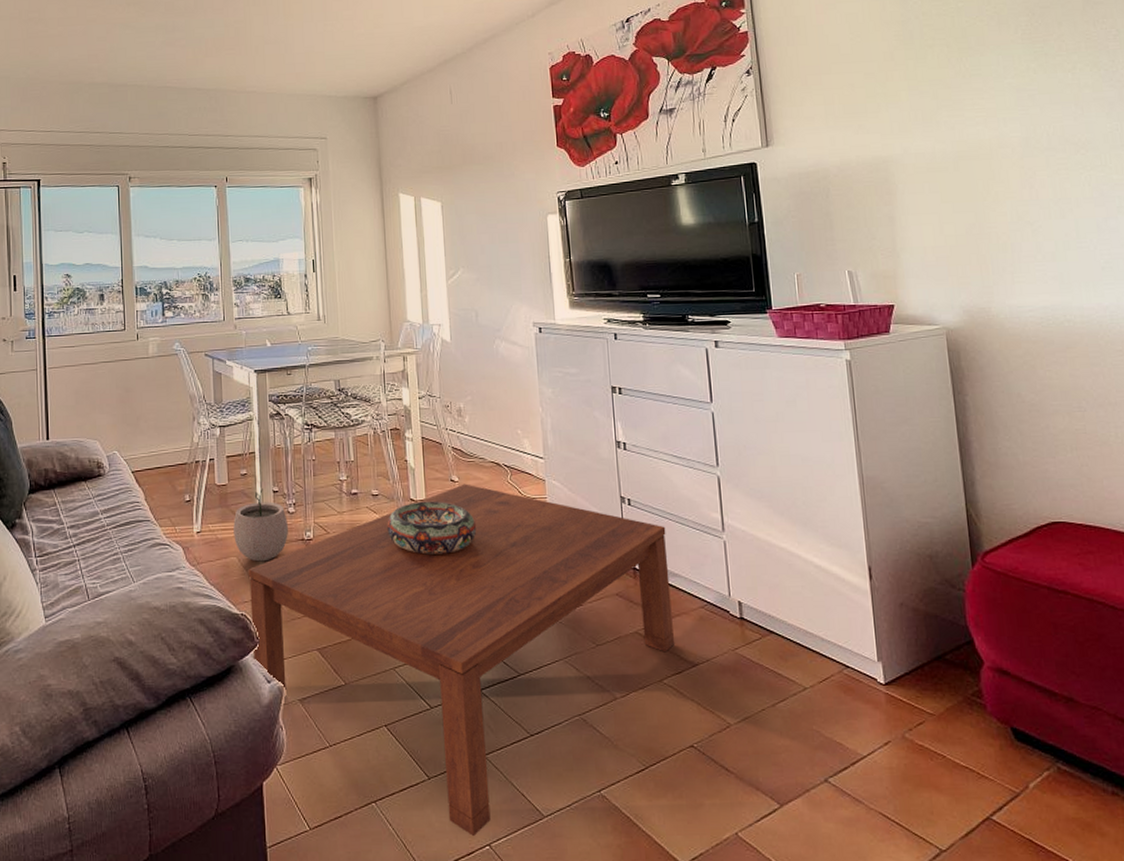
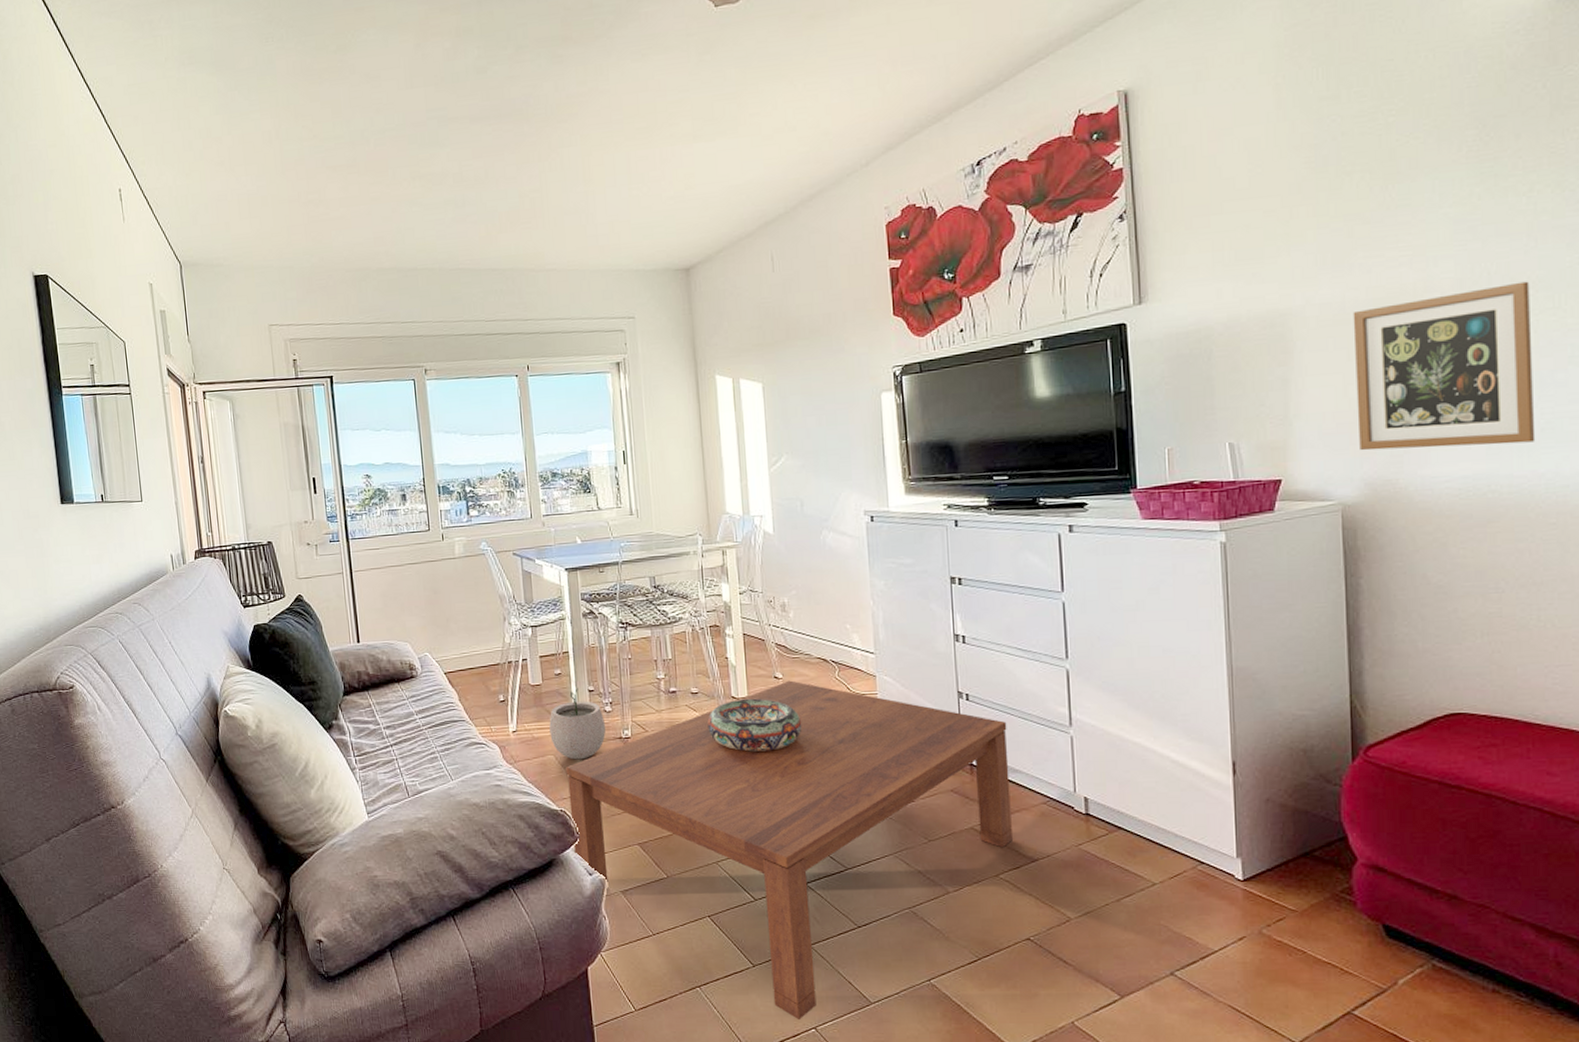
picture frame: none [942,142,1098,282] -> present [1353,281,1536,451]

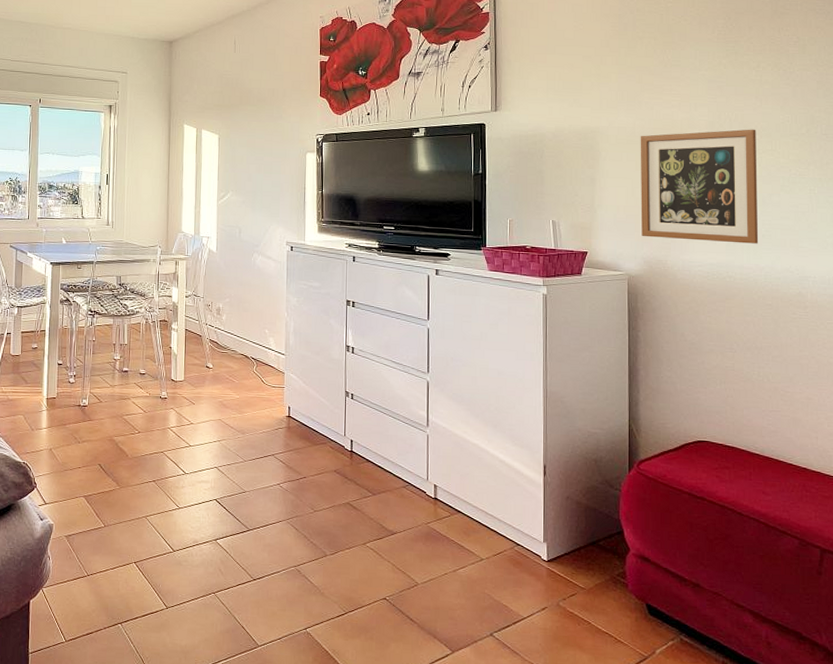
plant pot: present [549,688,606,760] -> none [22,361,68,421]
coffee table: present [566,680,1012,1021] -> none [31,370,380,658]
decorative bowl: present [707,698,802,752] -> none [150,382,224,427]

